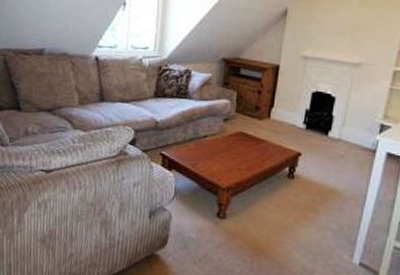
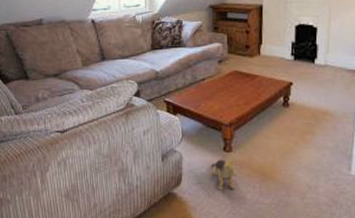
plush toy: none [198,225,229,260] -> present [209,159,237,191]

